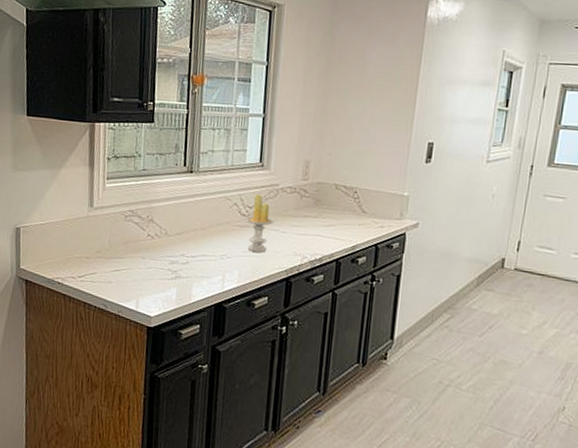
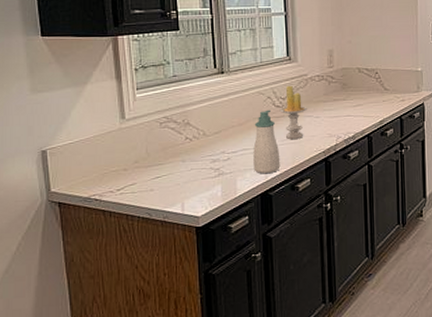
soap bottle: none [211,217,240,284] -> present [253,109,281,174]

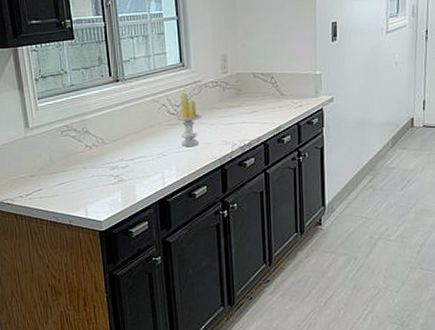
soap bottle: present [253,109,281,174] -> none [150,117,177,181]

